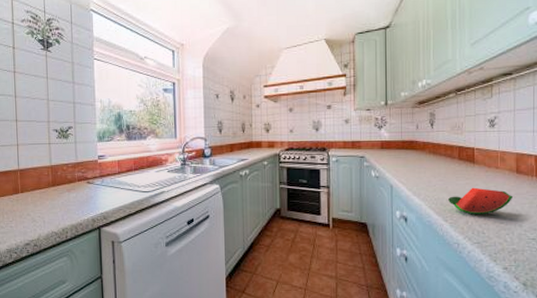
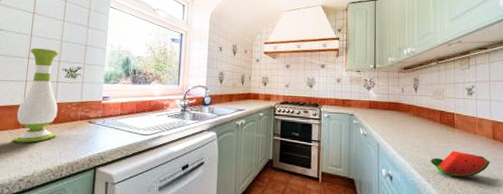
vase: none [14,109,55,208] -> present [13,47,59,143]

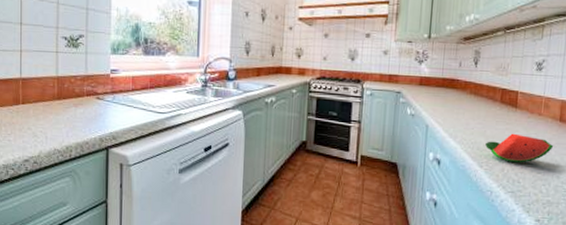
vase: present [13,47,59,143] -> none [14,11,61,121]

